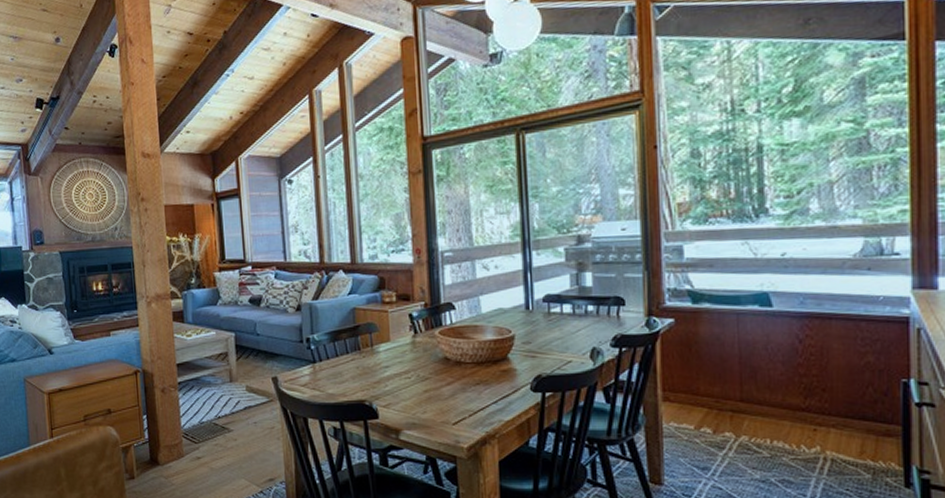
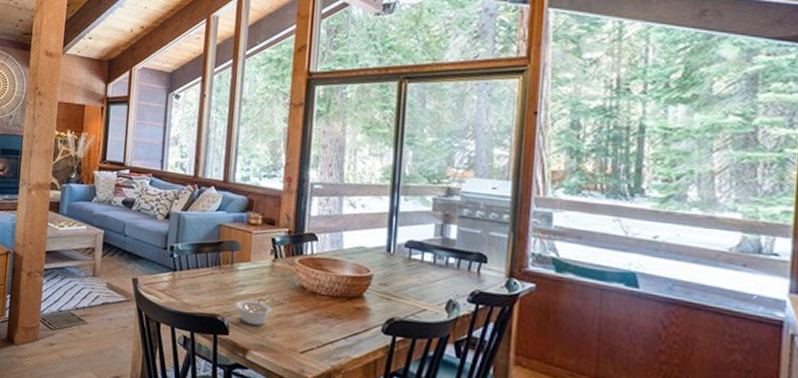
legume: none [381,376,419,404] -> present [235,298,272,326]

